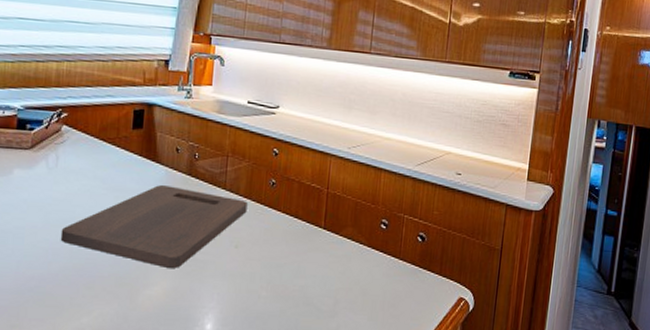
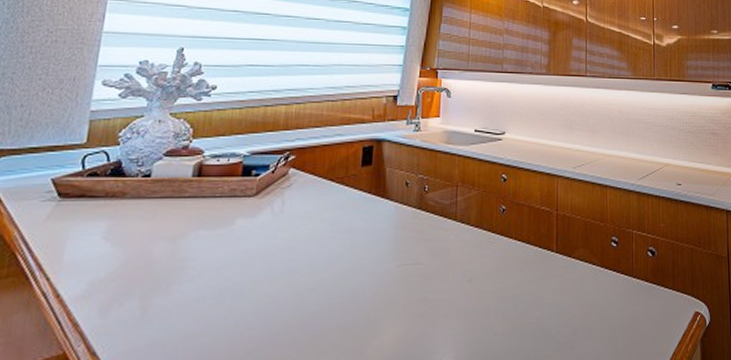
cutting board: present [60,185,248,268] -> none [283,222,479,312]

